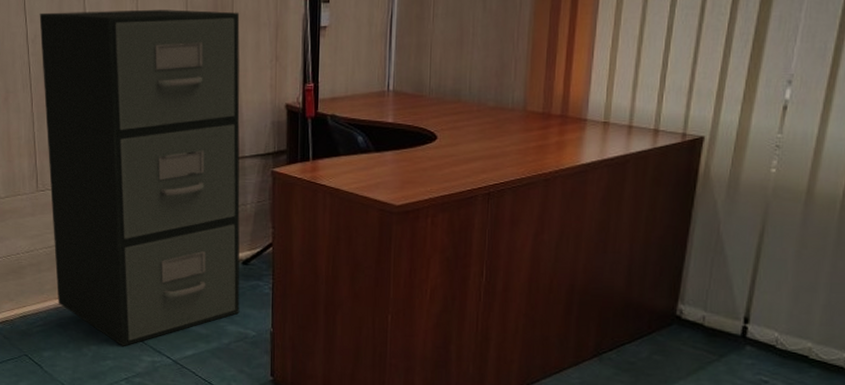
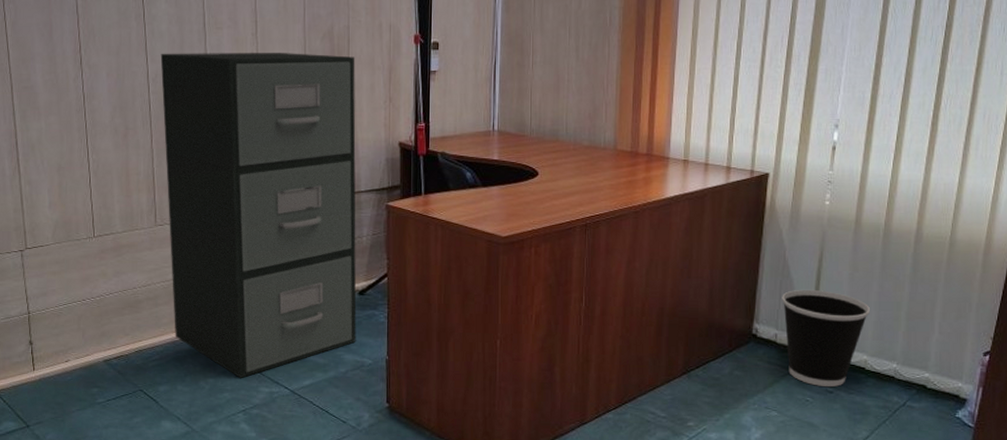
wastebasket: none [712,267,819,376] -> present [782,289,870,387]

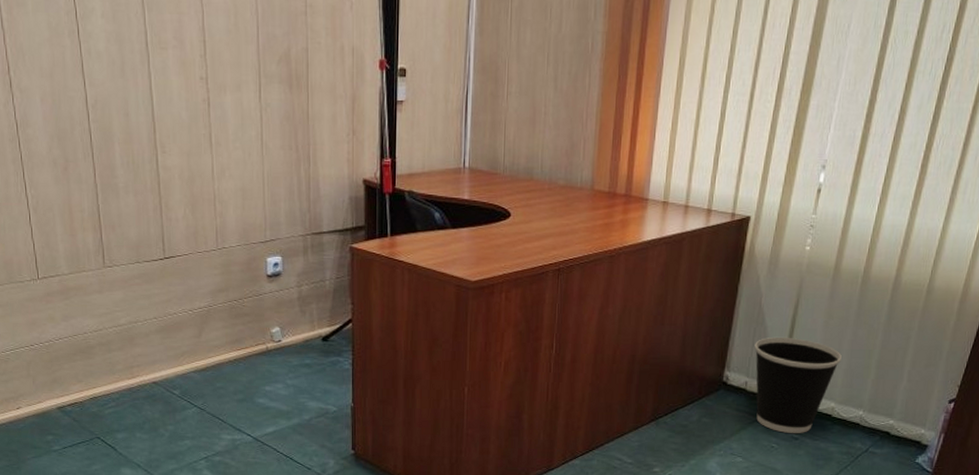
filing cabinet: present [160,53,357,378] -> none [99,76,320,425]

